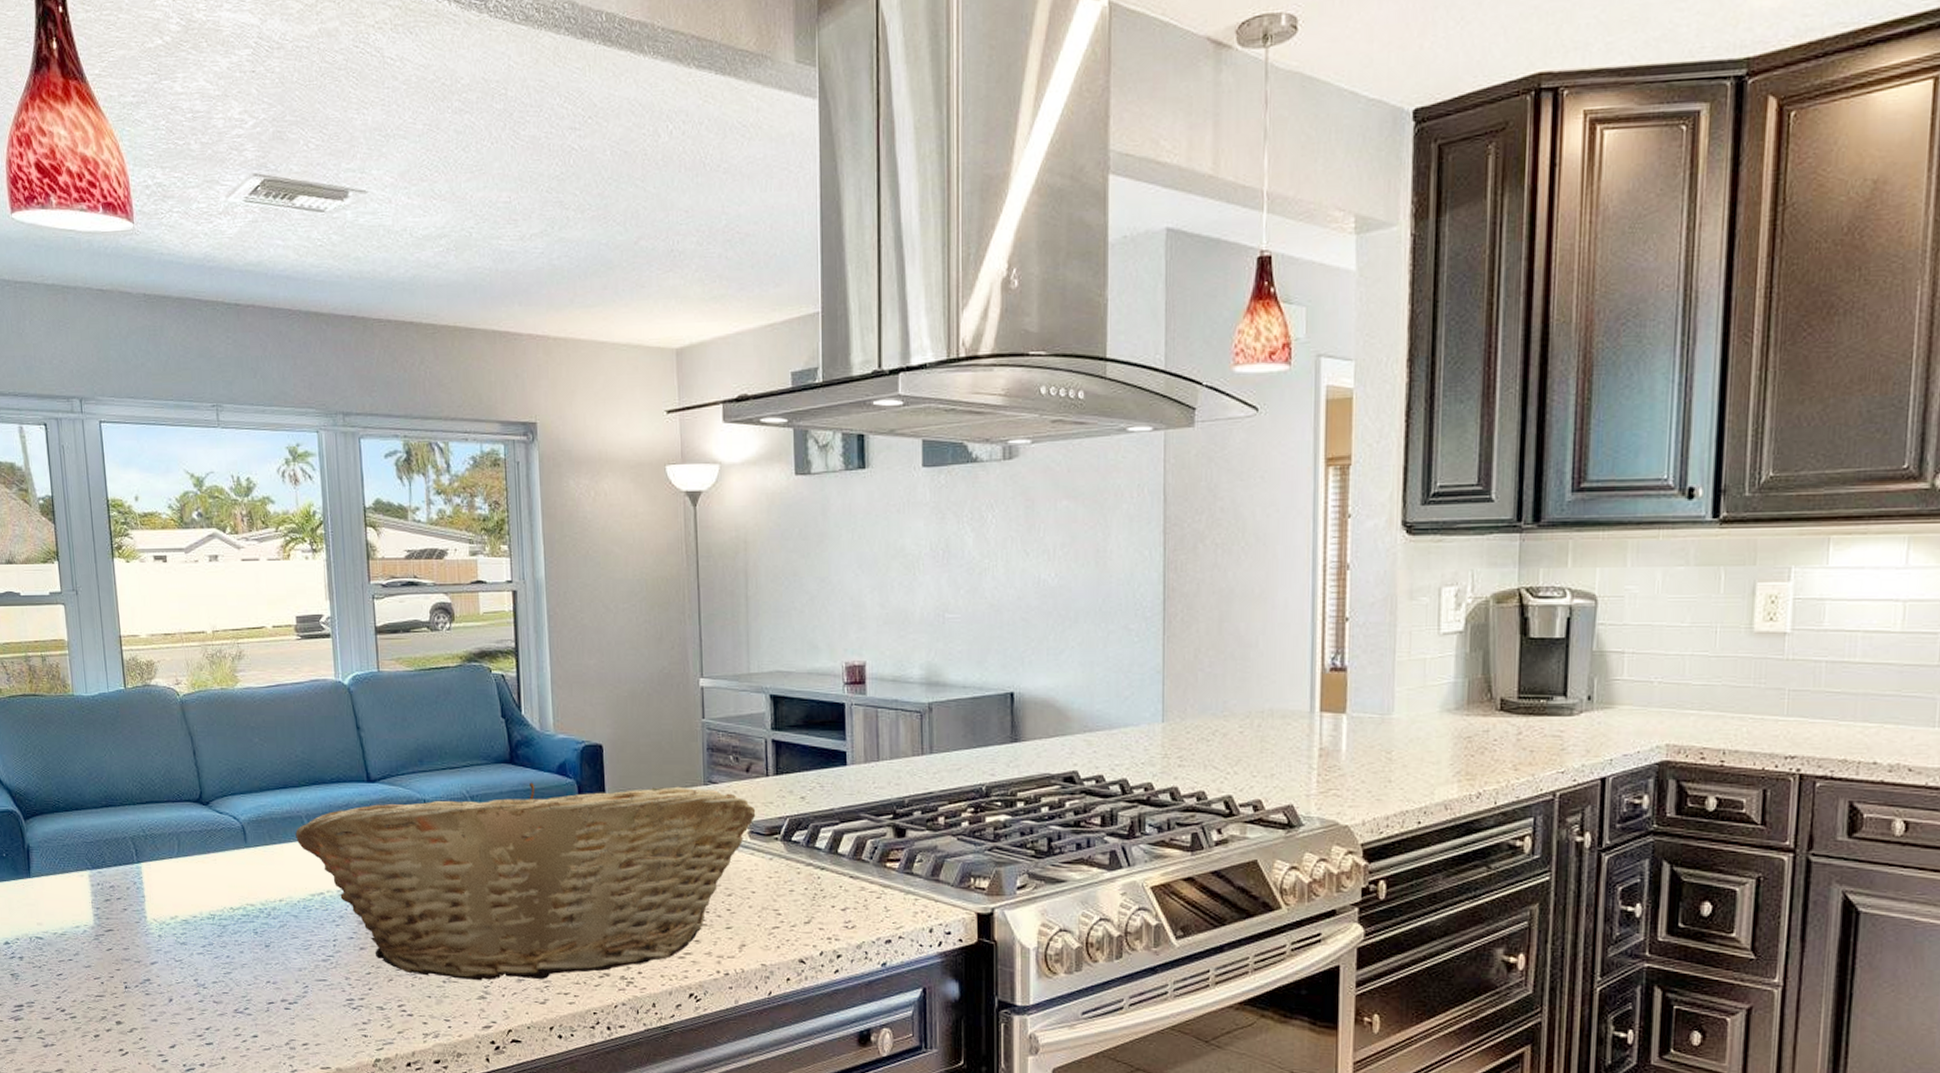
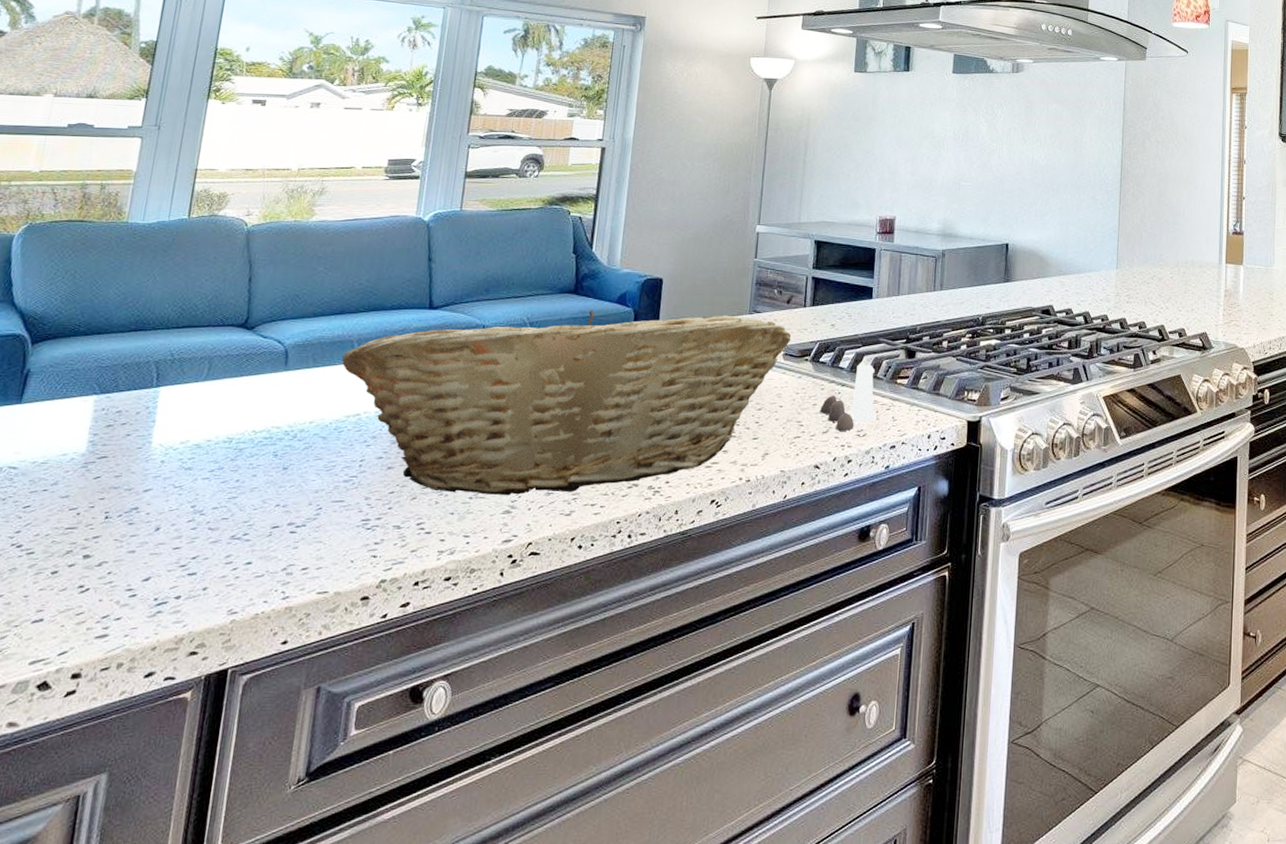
salt and pepper shaker set: none [797,841,866,922] -> present [819,362,877,431]

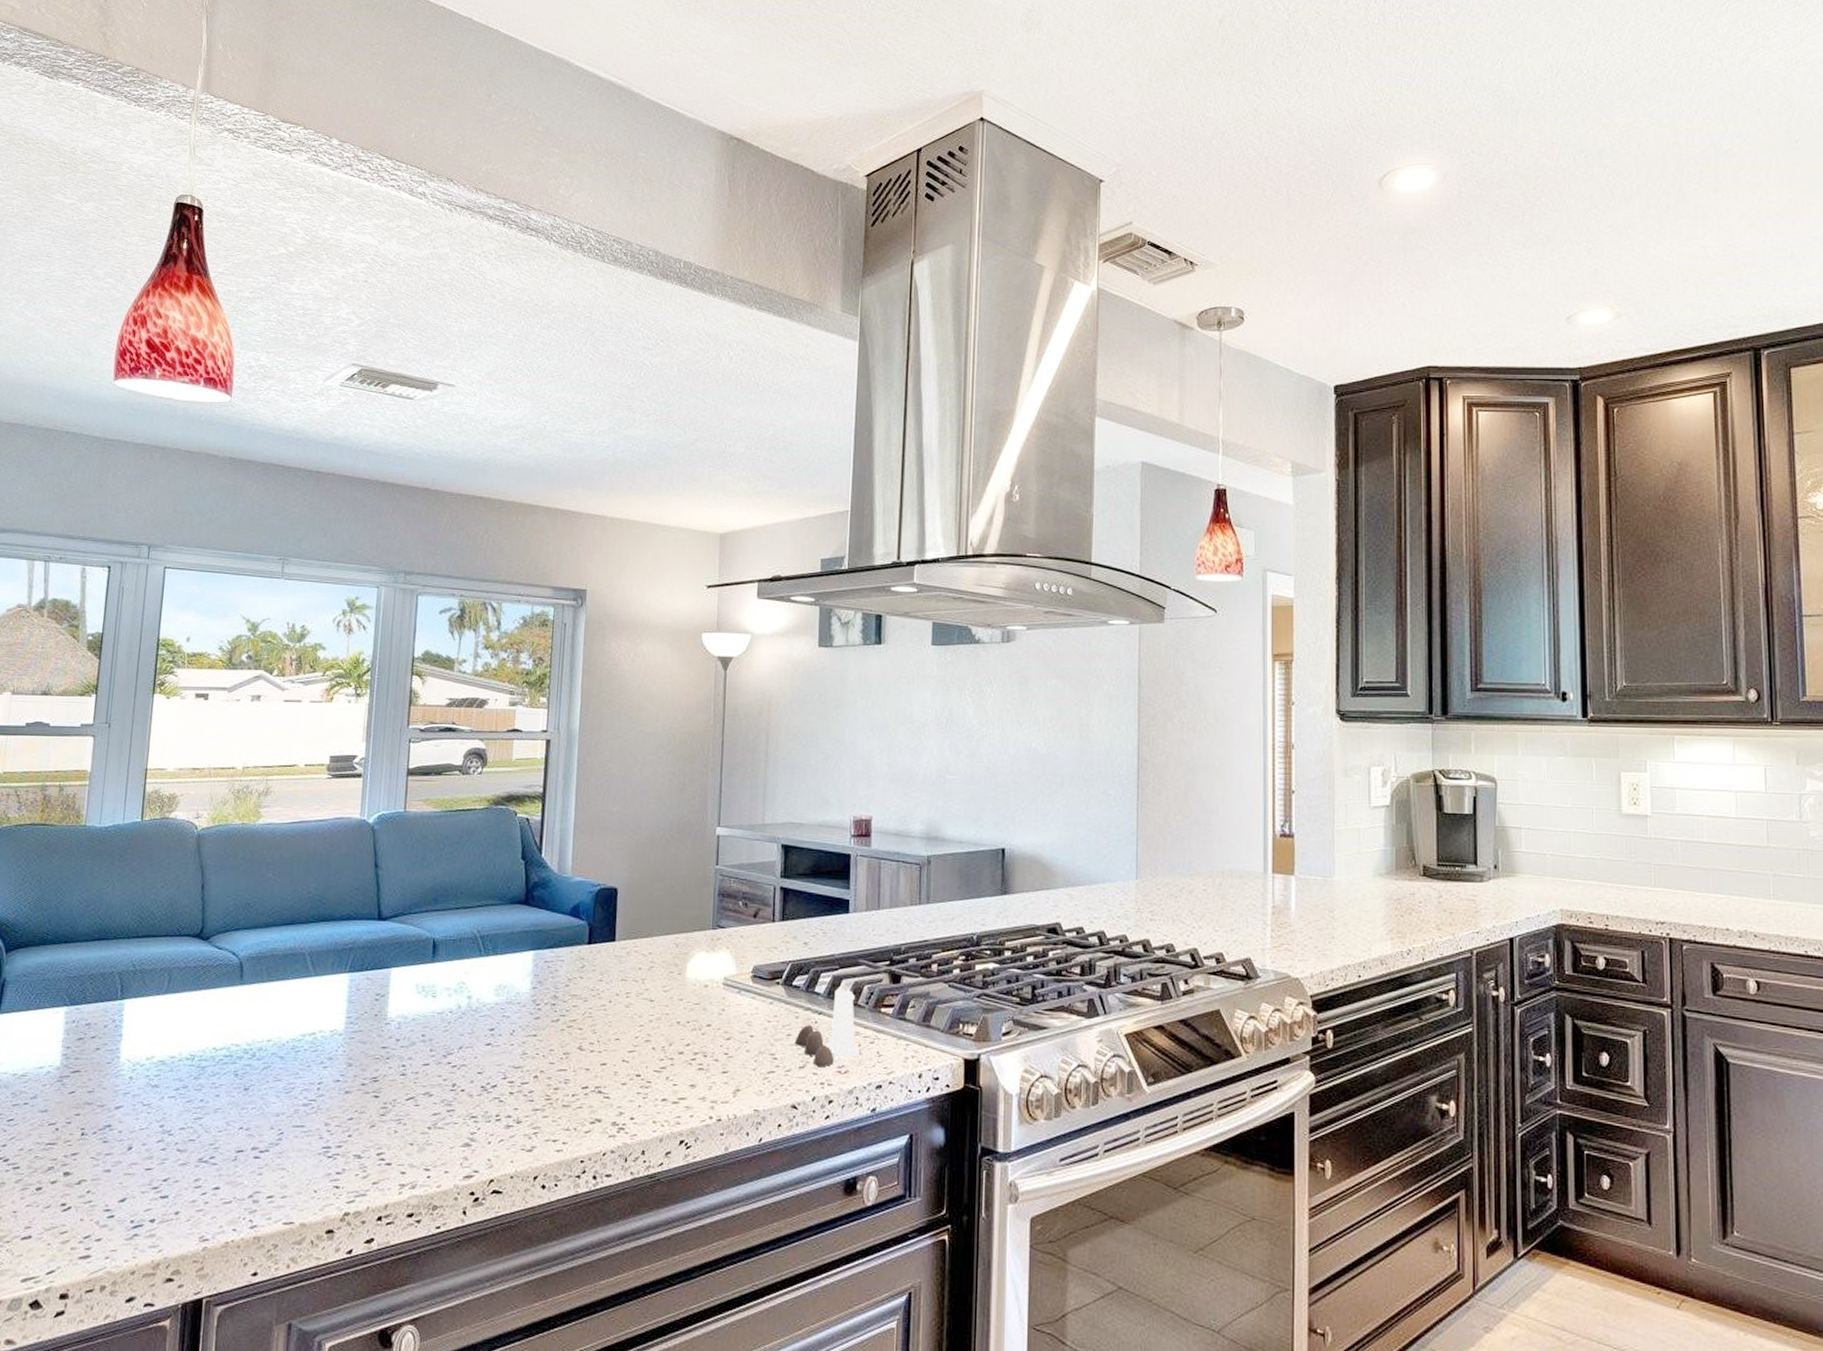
fruit basket: present [342,310,792,496] -> none [295,923,760,1127]

